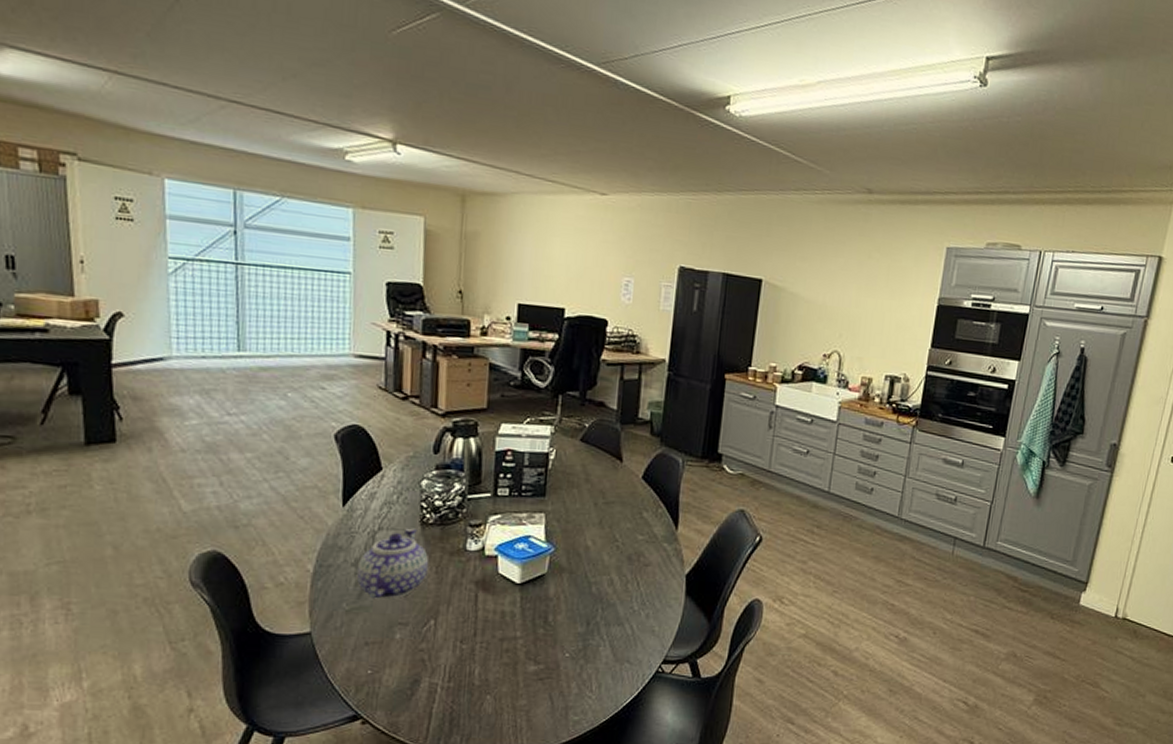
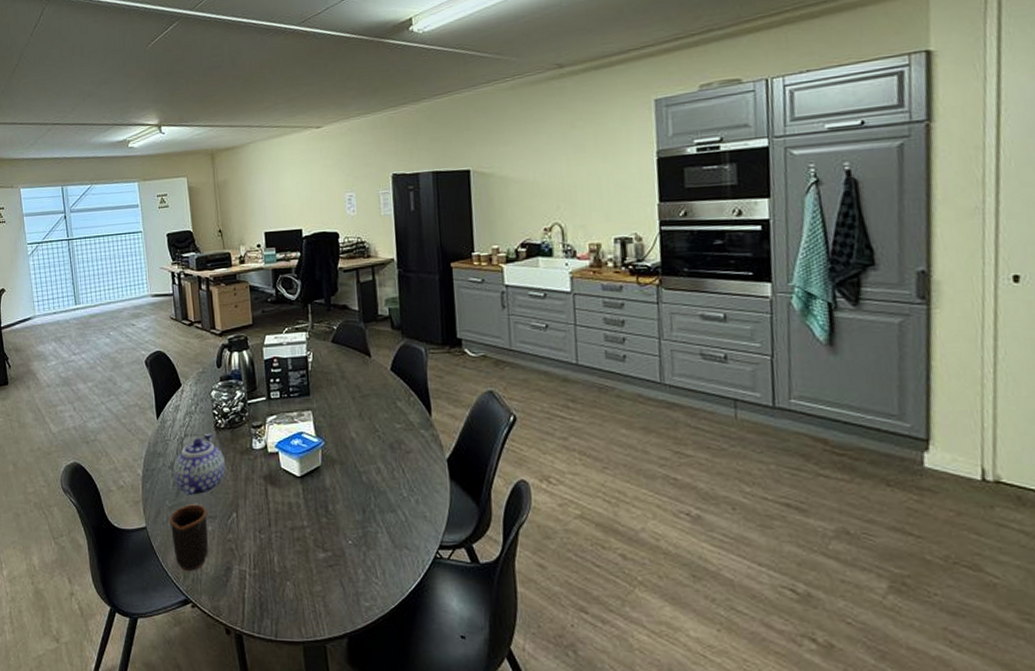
mug: none [344,608,397,683] -> present [169,504,208,571]

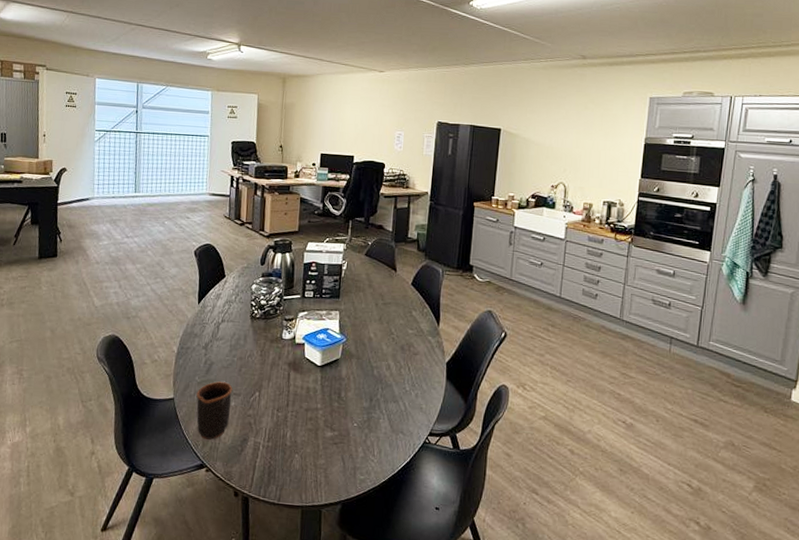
teapot: present [173,433,226,496] -> none [206,321,256,375]

